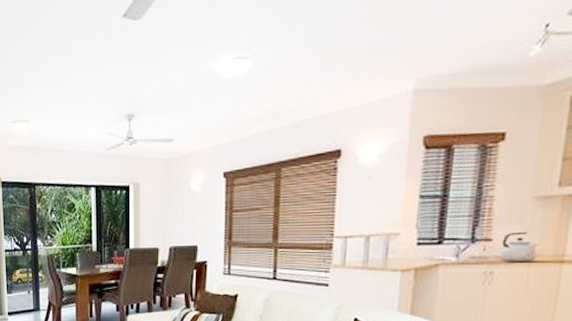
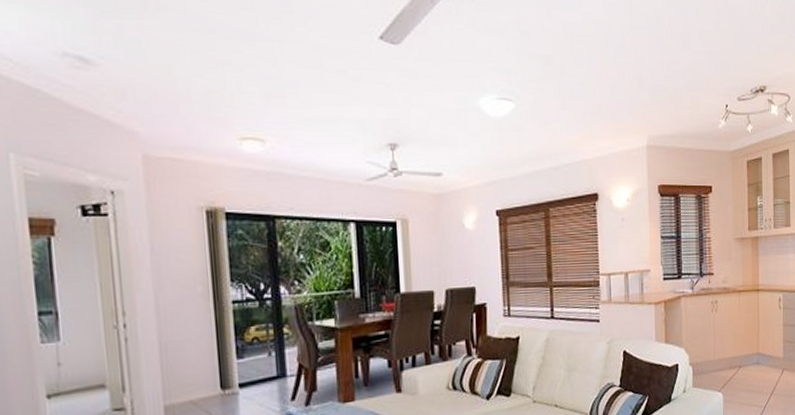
kettle: present [499,231,539,263] -> none [719,266,744,293]

